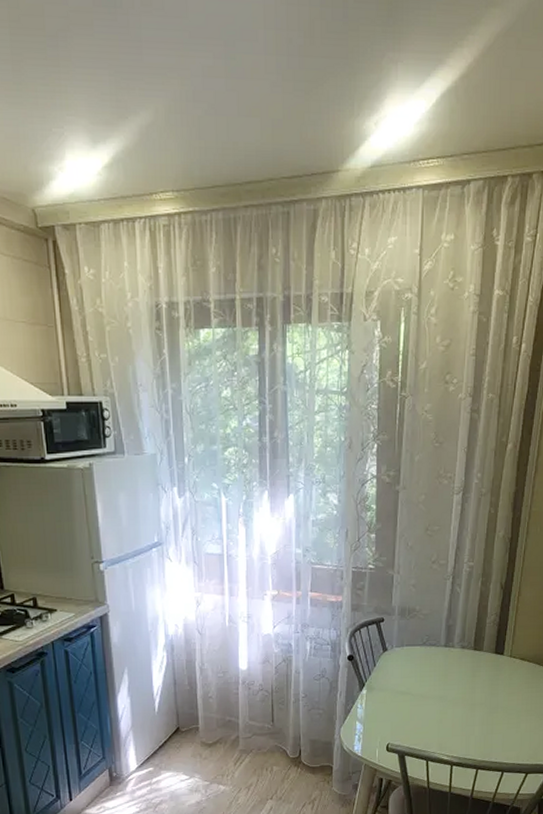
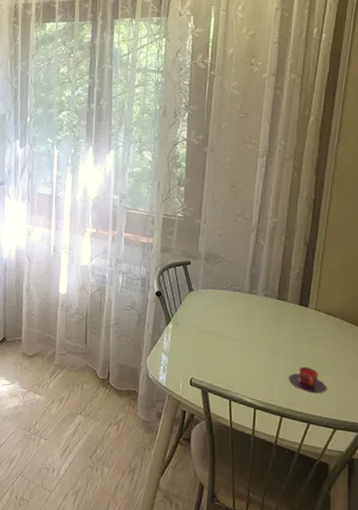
teacup: none [484,716,520,742] -> present [288,366,327,394]

